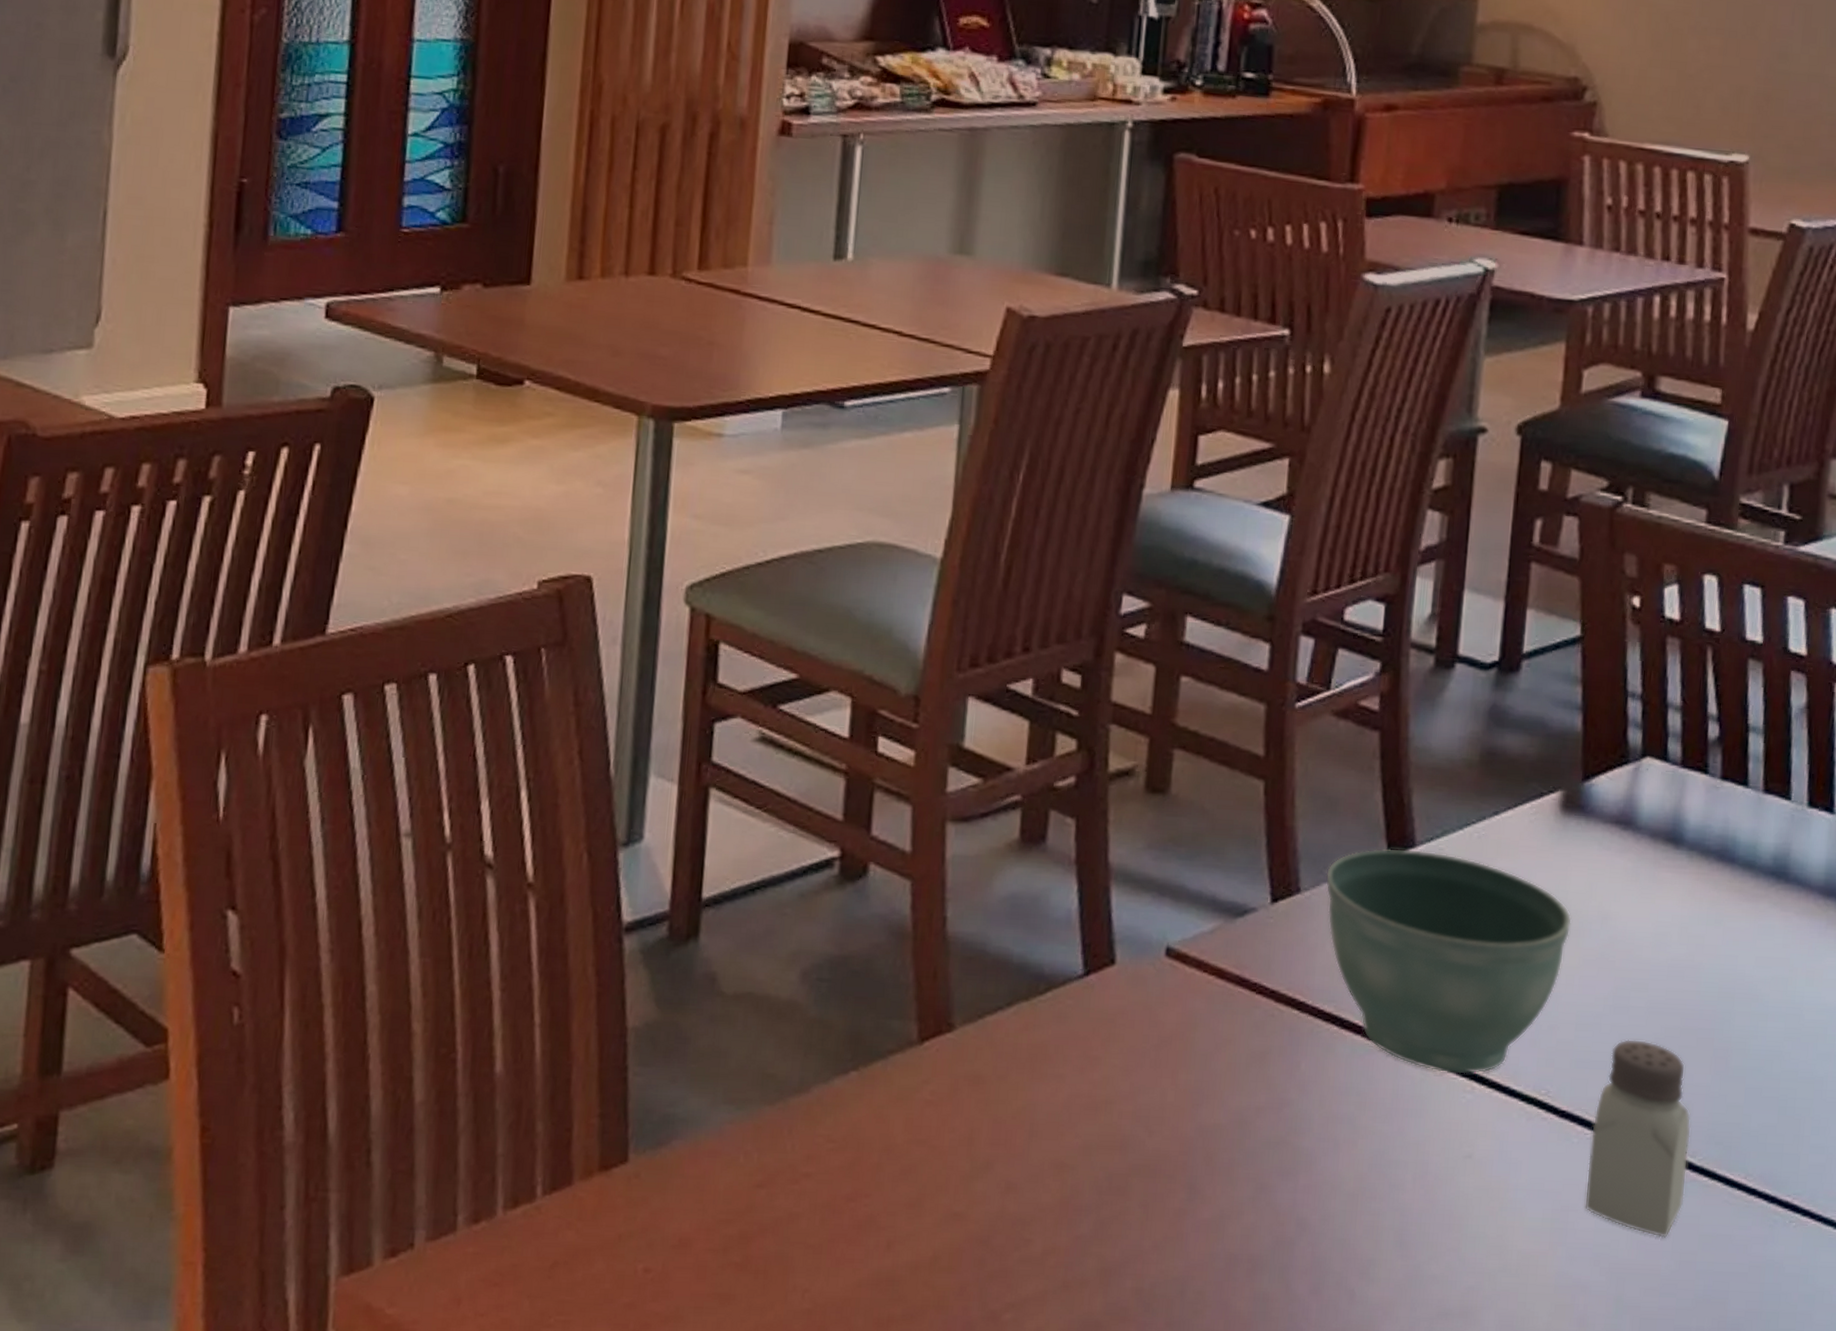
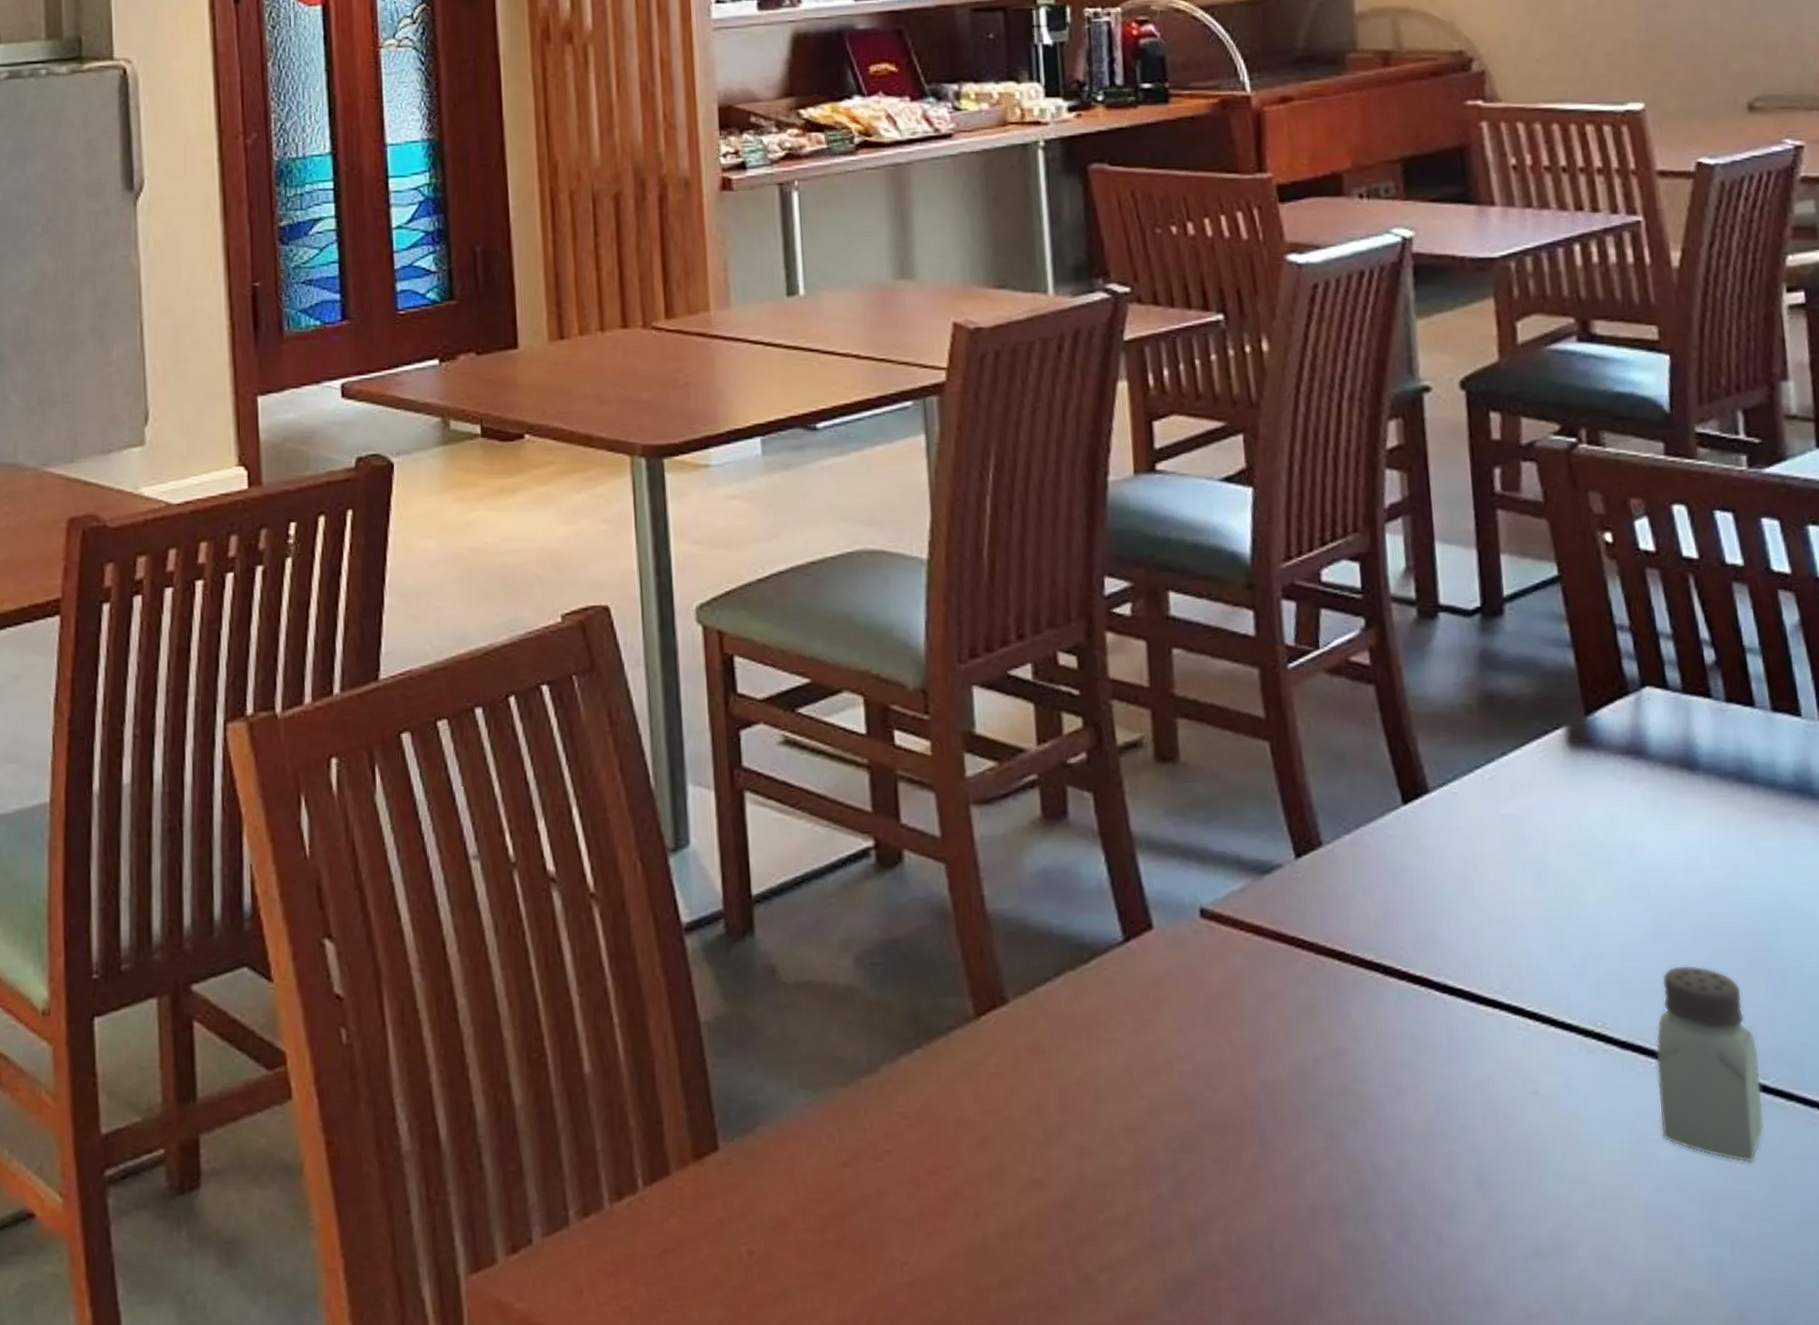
flower pot: present [1325,848,1572,1075] -> none [1344,795,1599,1012]

